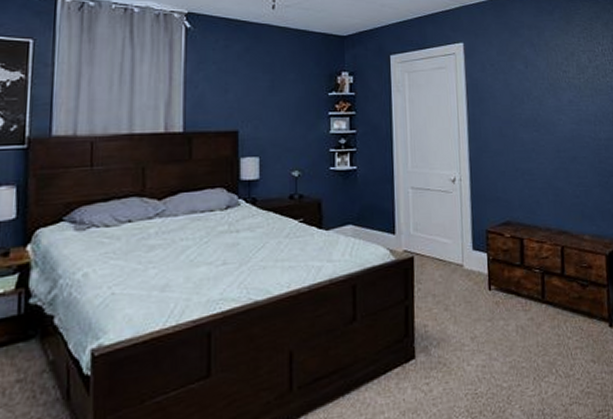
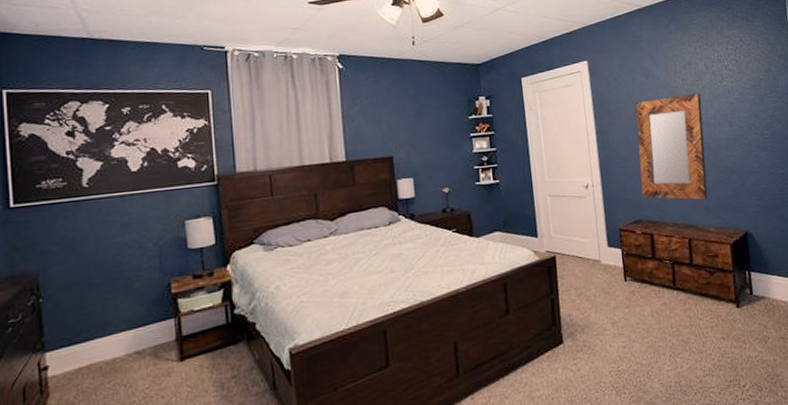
home mirror: none [512,88,585,204] -> present [635,93,708,200]

